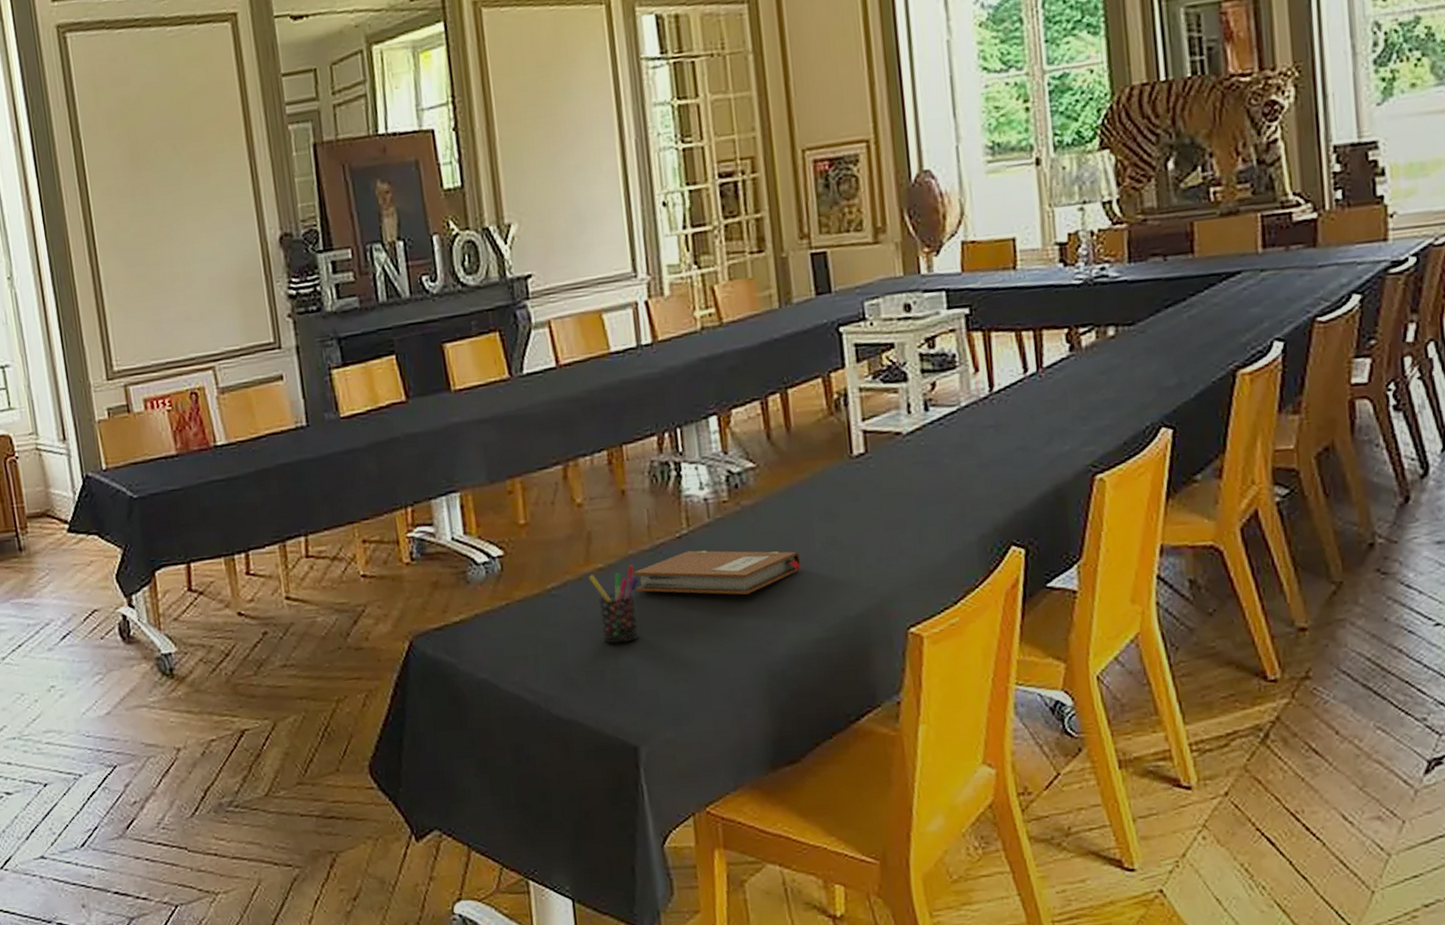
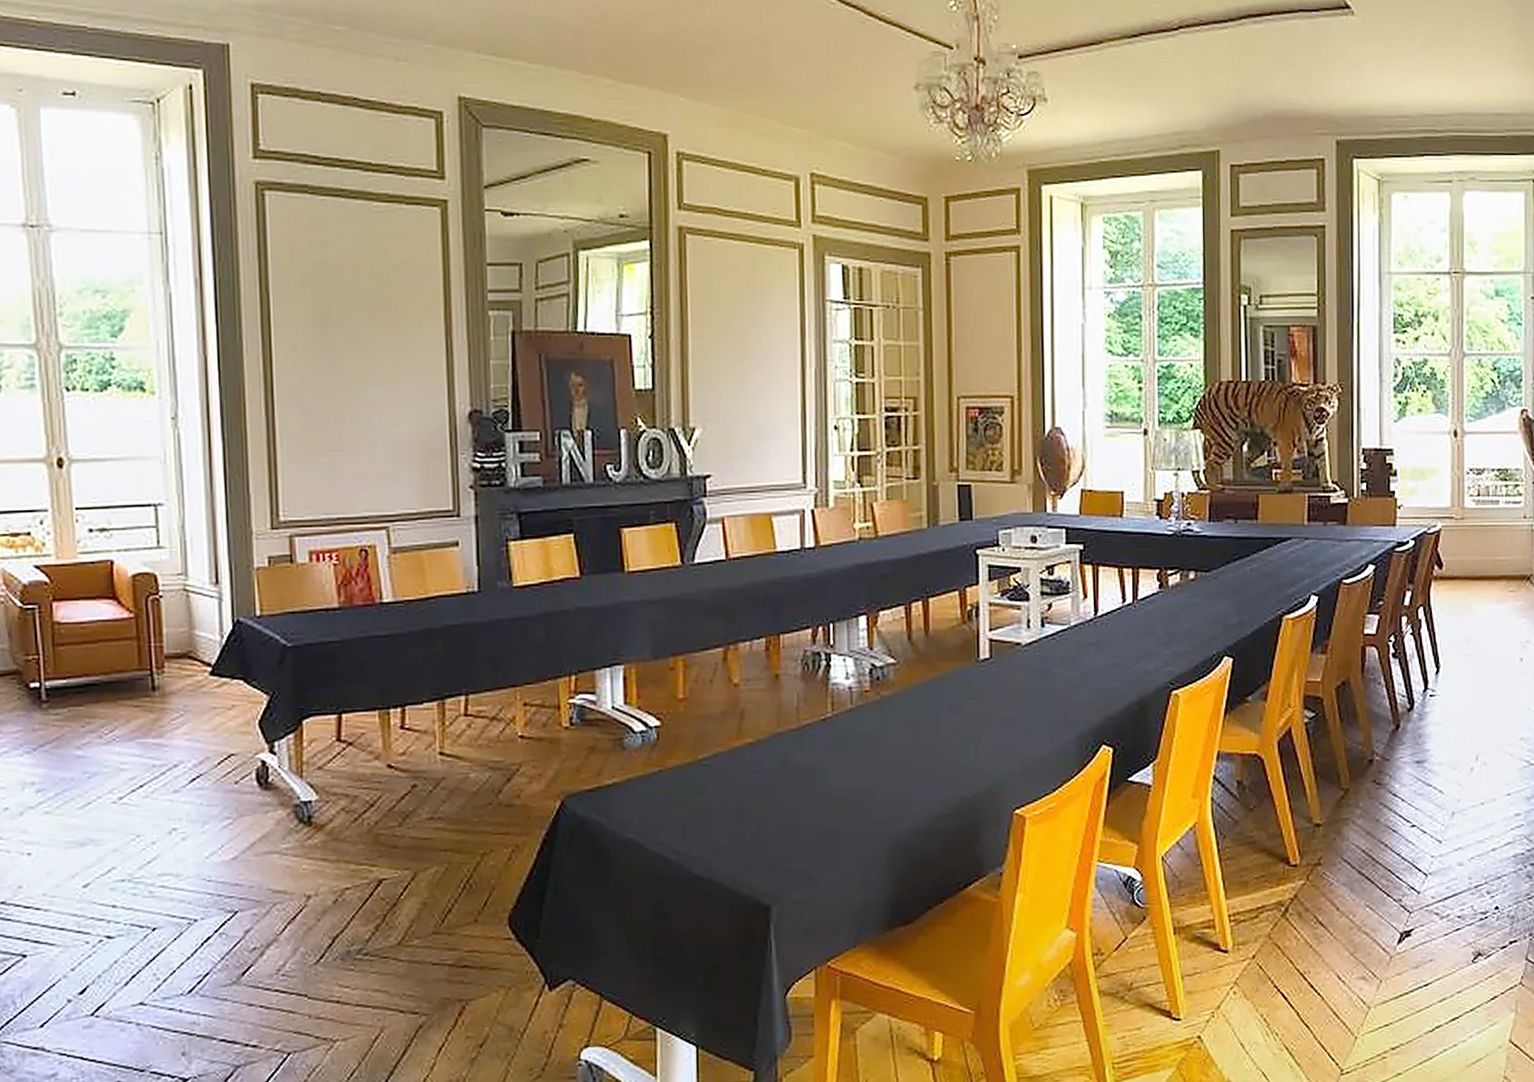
pen holder: present [589,565,640,644] -> none [739,742,785,812]
notebook: present [633,550,802,595] -> none [780,732,929,774]

